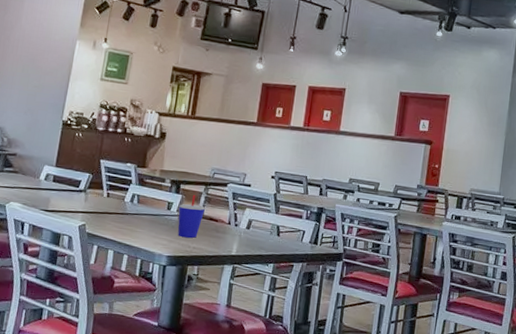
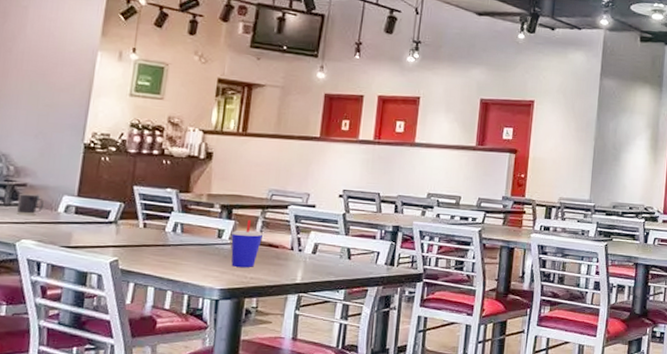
mug: none [8,161,30,181] -> present [17,193,45,215]

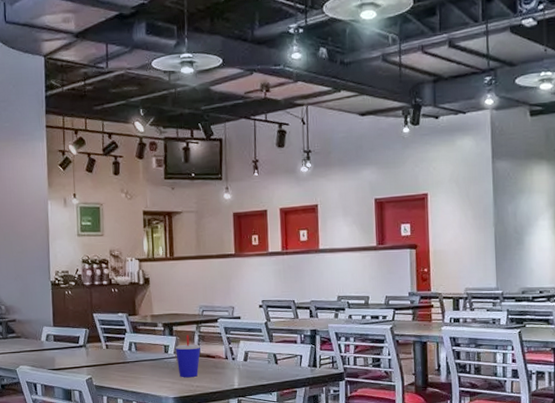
mug: present [17,193,45,215] -> none [11,327,31,346]

